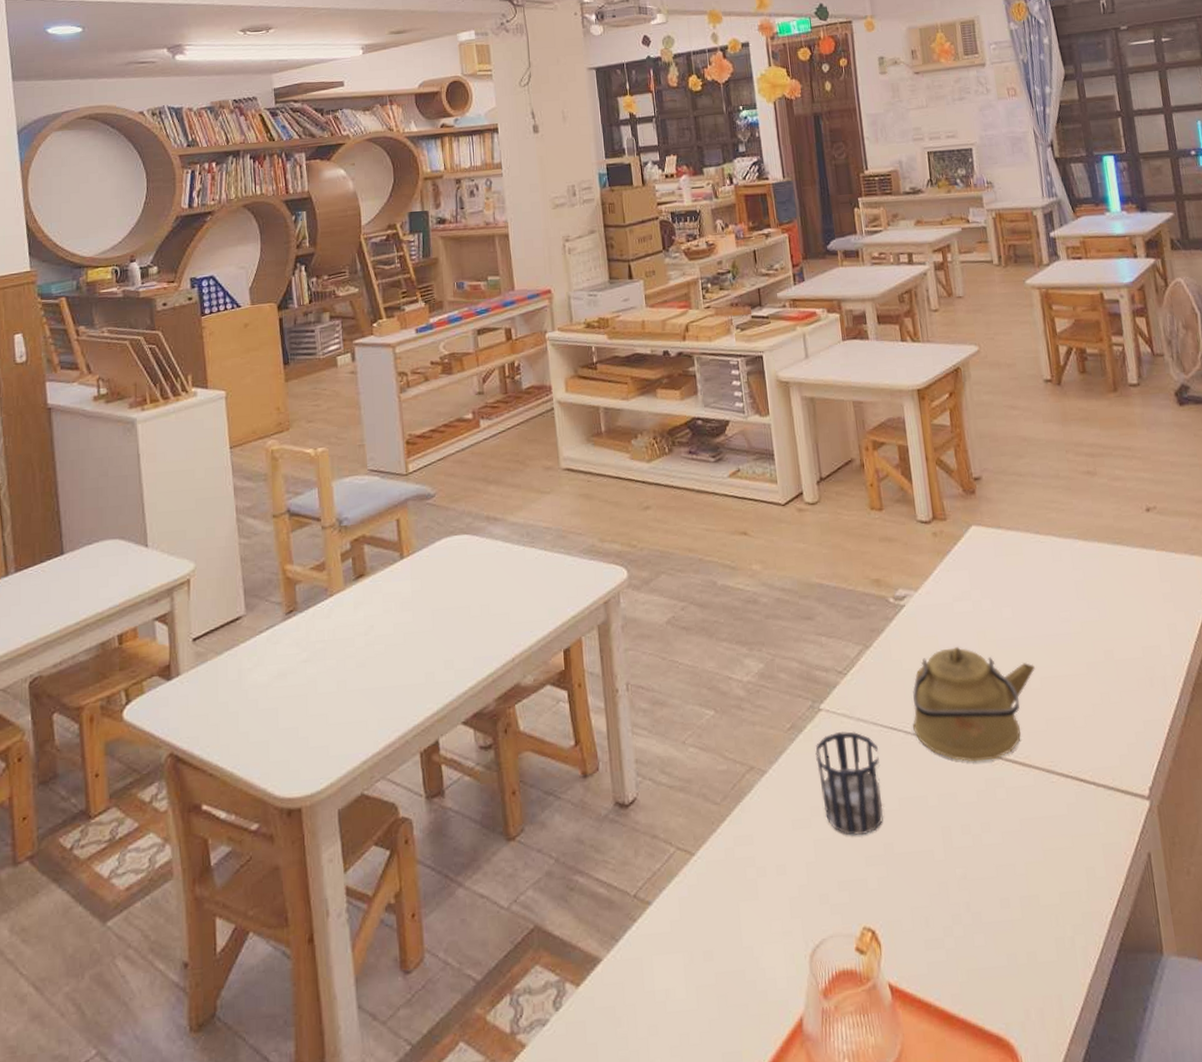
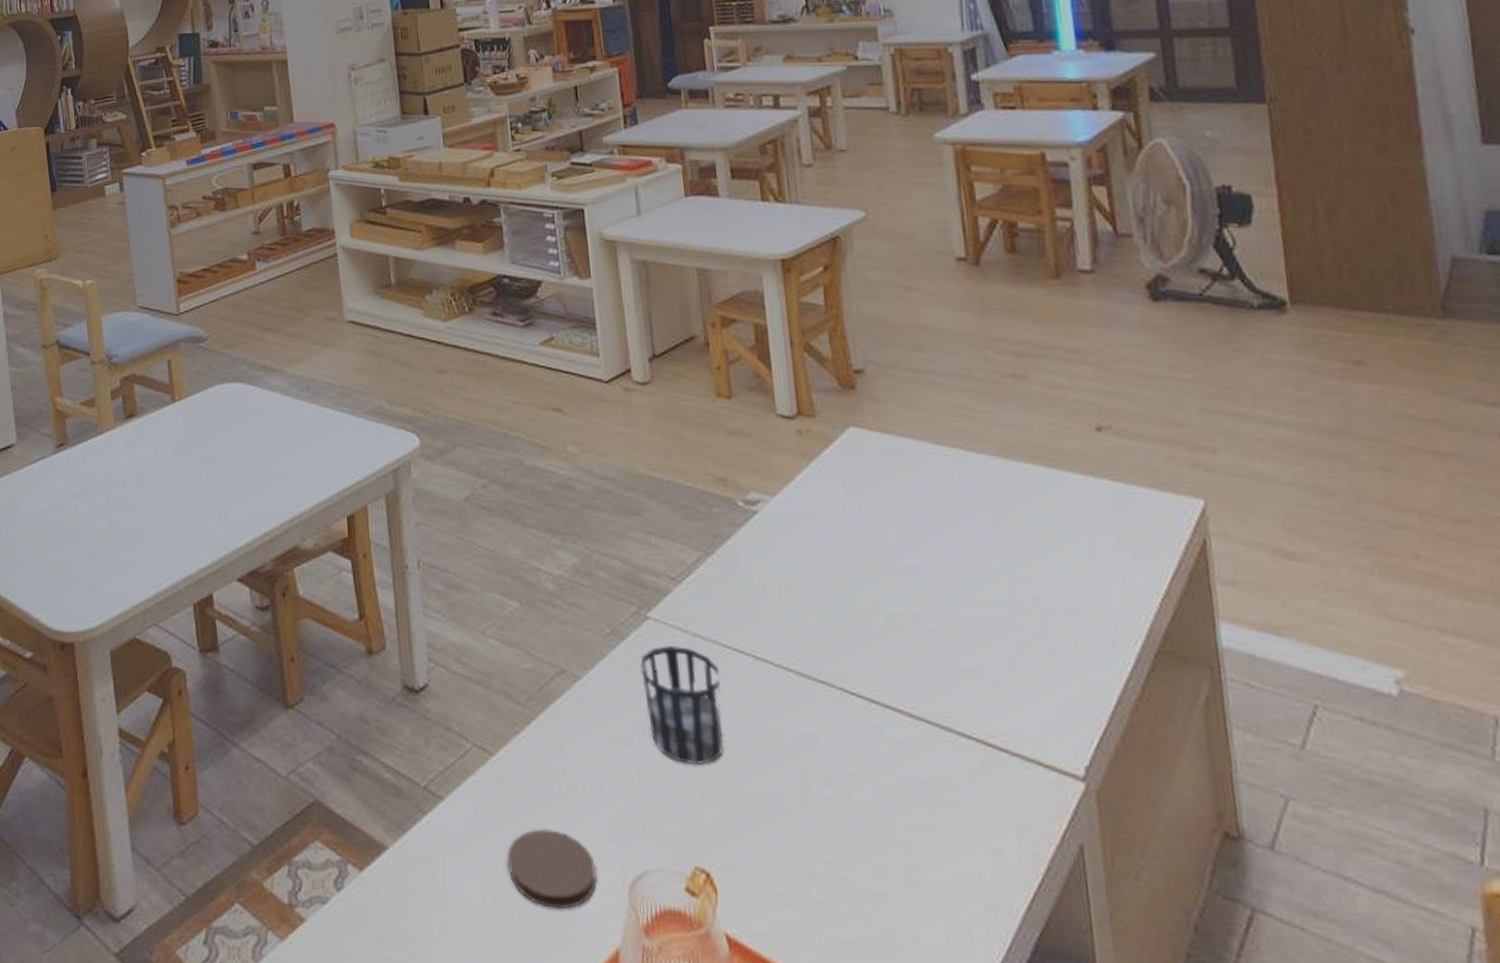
coaster: none [707,915,783,990] -> present [507,829,597,910]
kettle: present [913,646,1035,762] -> none [765,566,930,704]

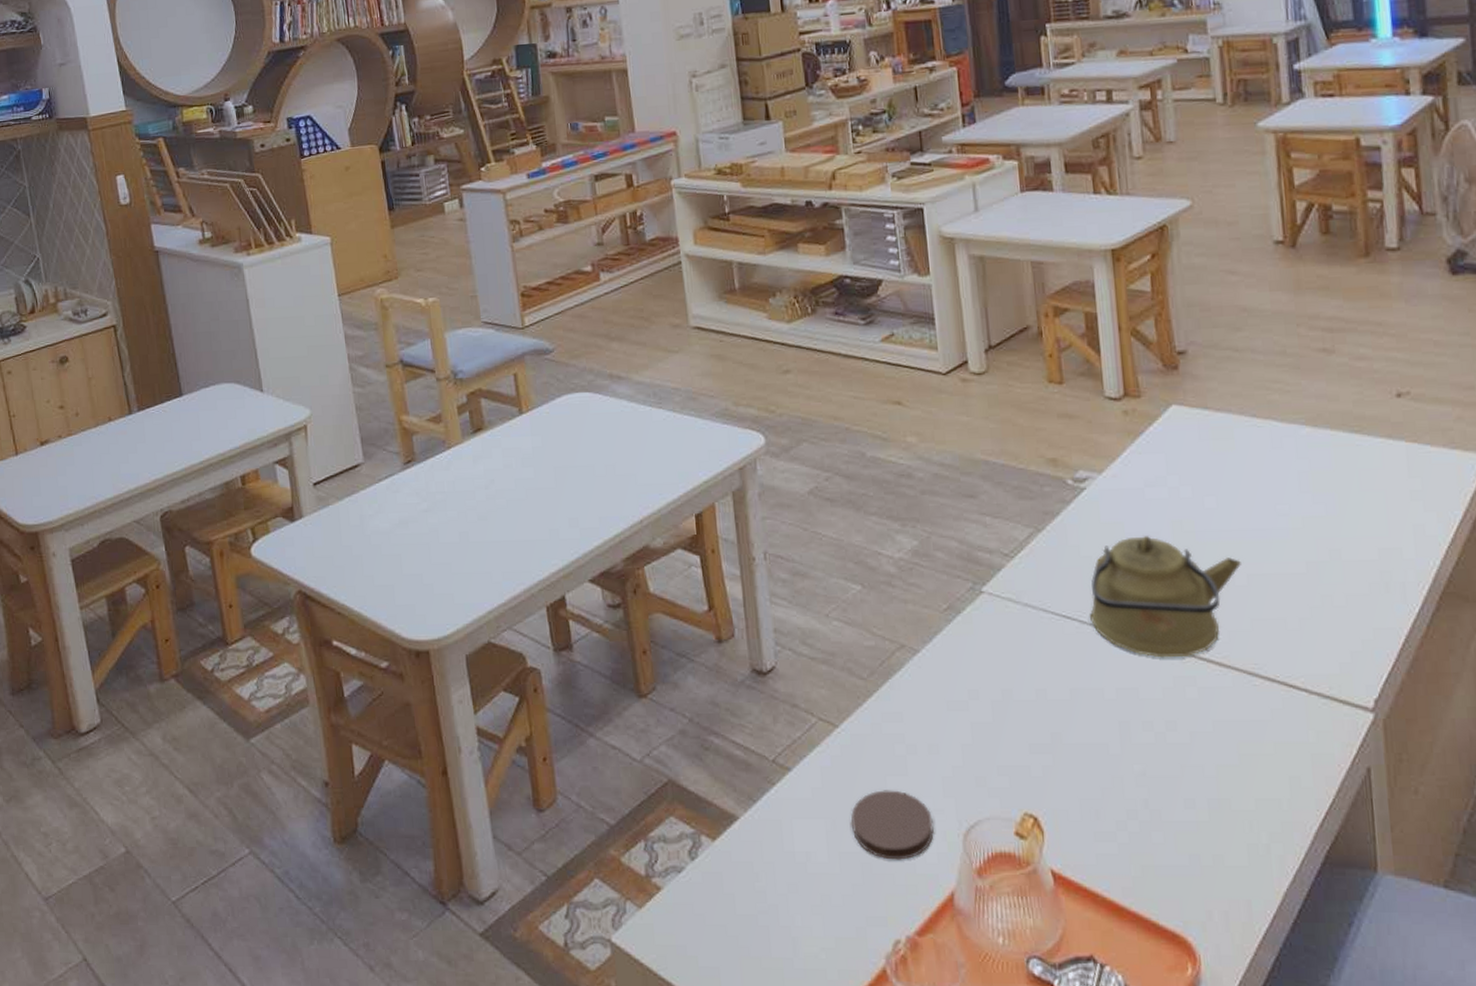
cup: present [640,646,725,766] -> none [975,616,1052,723]
kettle: none [765,566,930,704] -> present [1090,535,1241,658]

